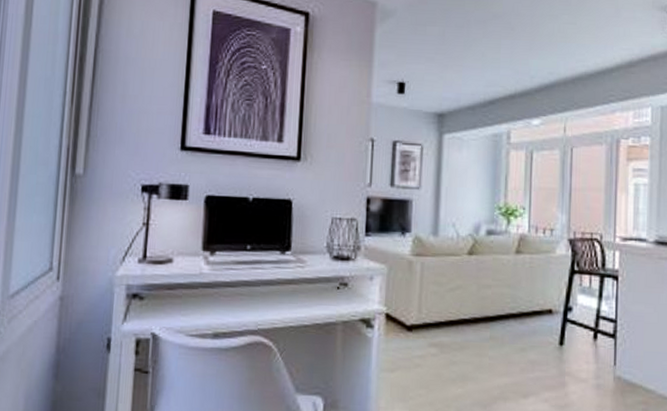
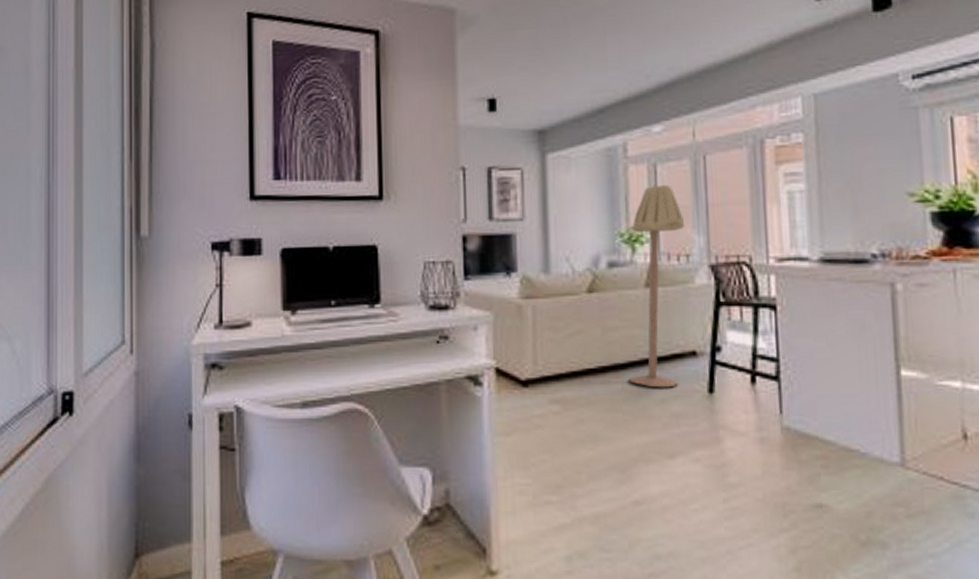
floor lamp: none [496,168,552,339] -> present [629,184,685,388]

